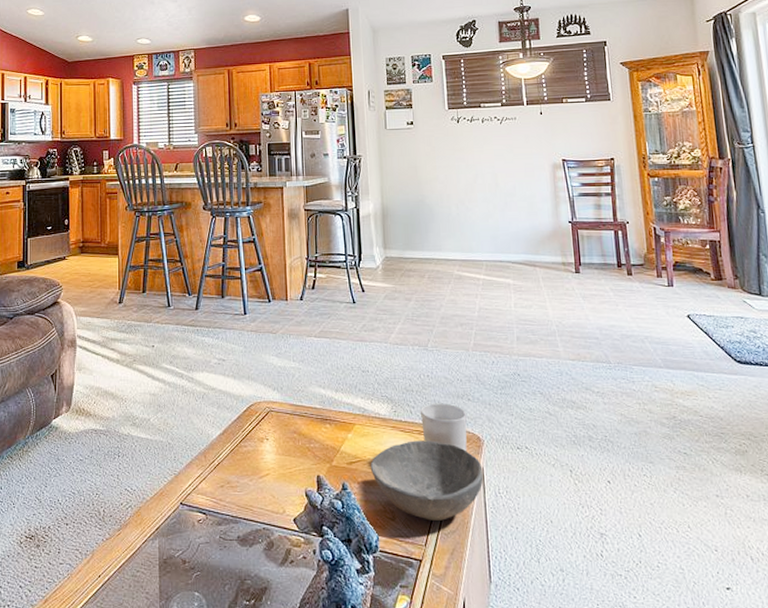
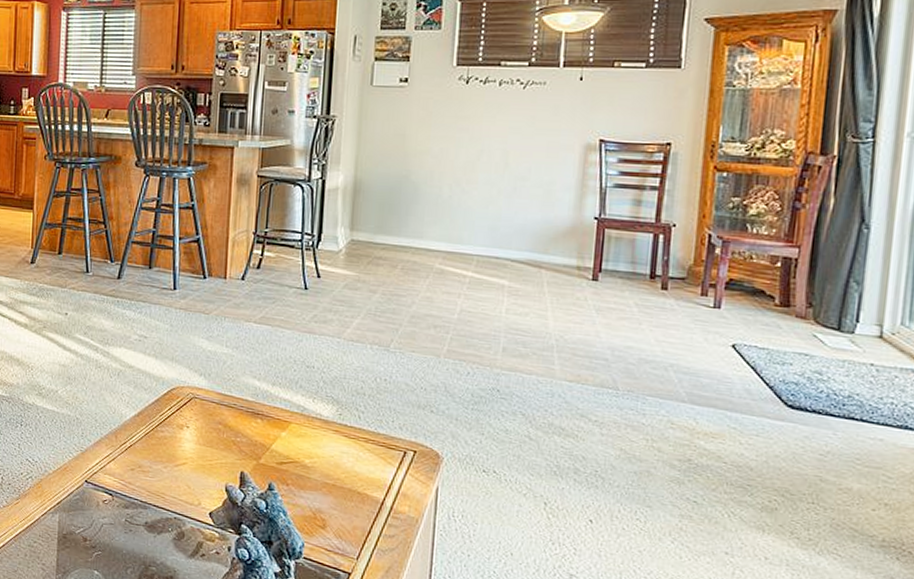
bowl: present [370,440,484,522] -> none [303,448,437,537]
candle holder: present [419,403,467,452] -> none [370,410,426,468]

